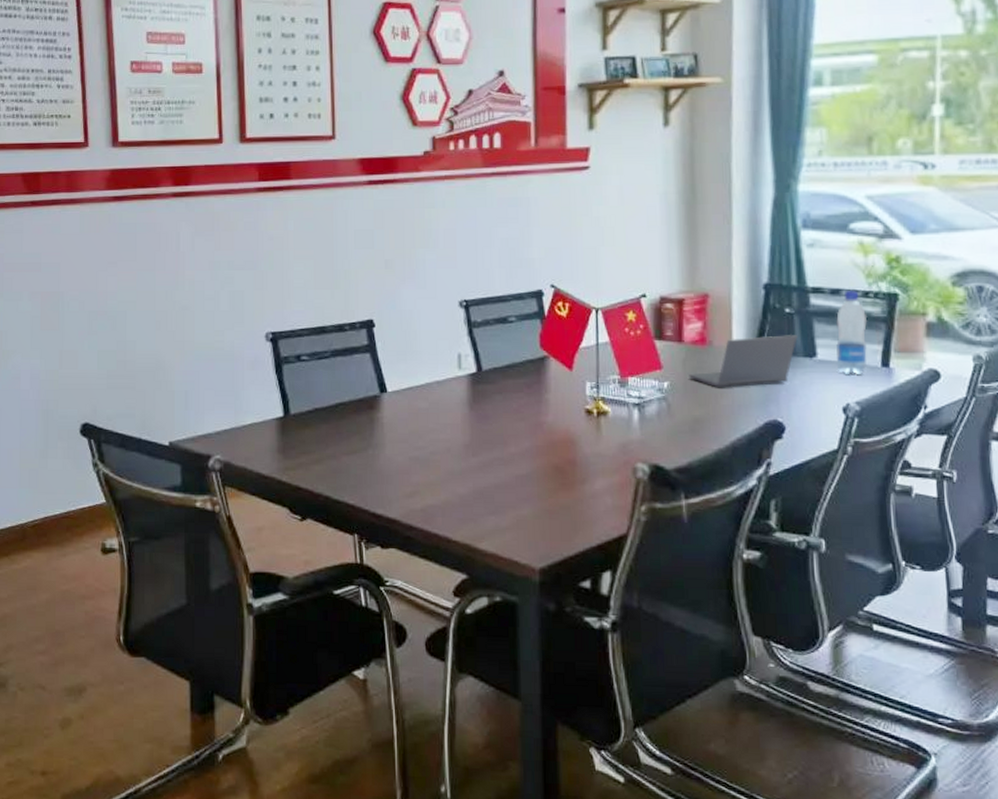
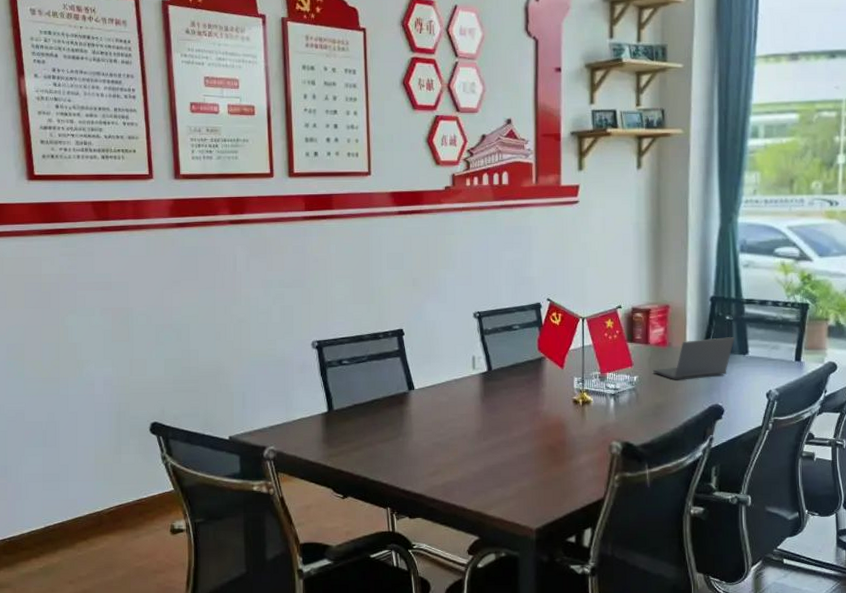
bottle: present [836,291,868,374] -> none [762,302,786,367]

